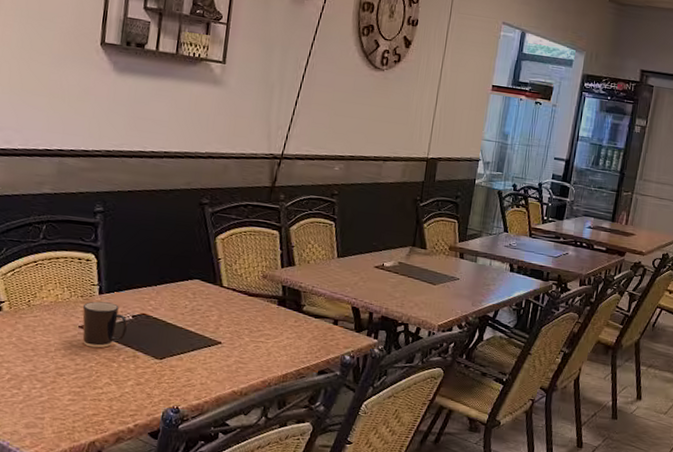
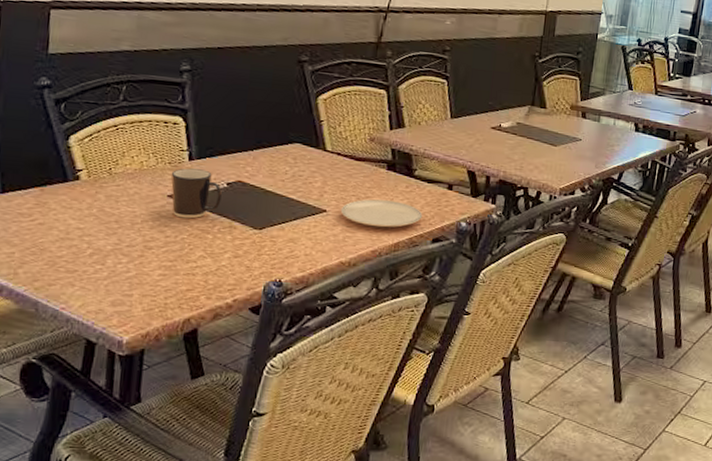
plate: none [234,332,310,360] -> present [340,199,423,228]

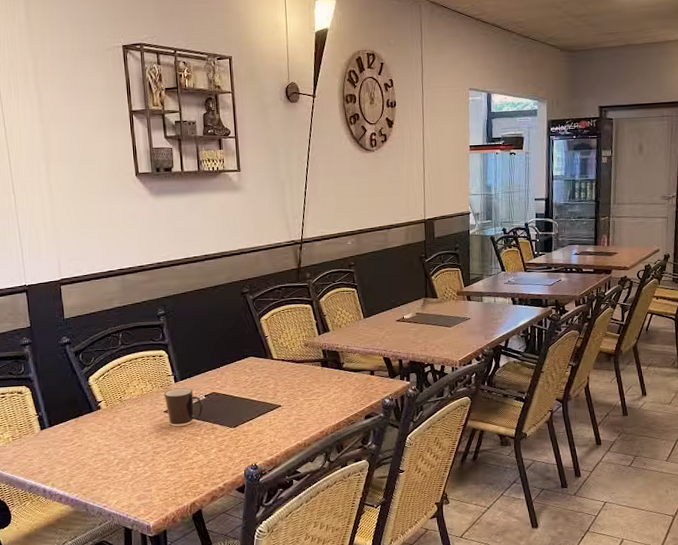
plate: present [340,199,423,228] -> none [291,390,355,413]

